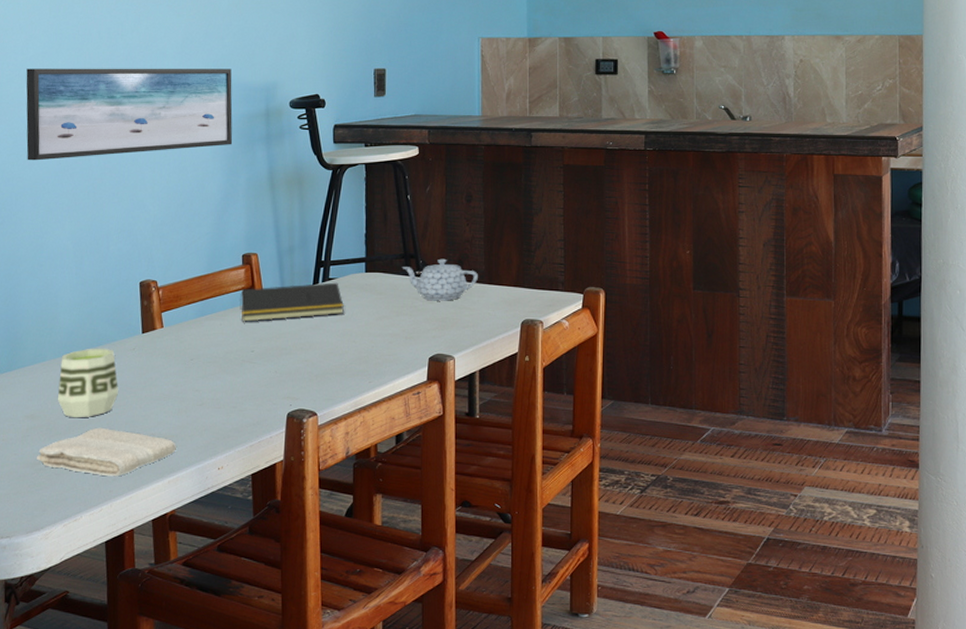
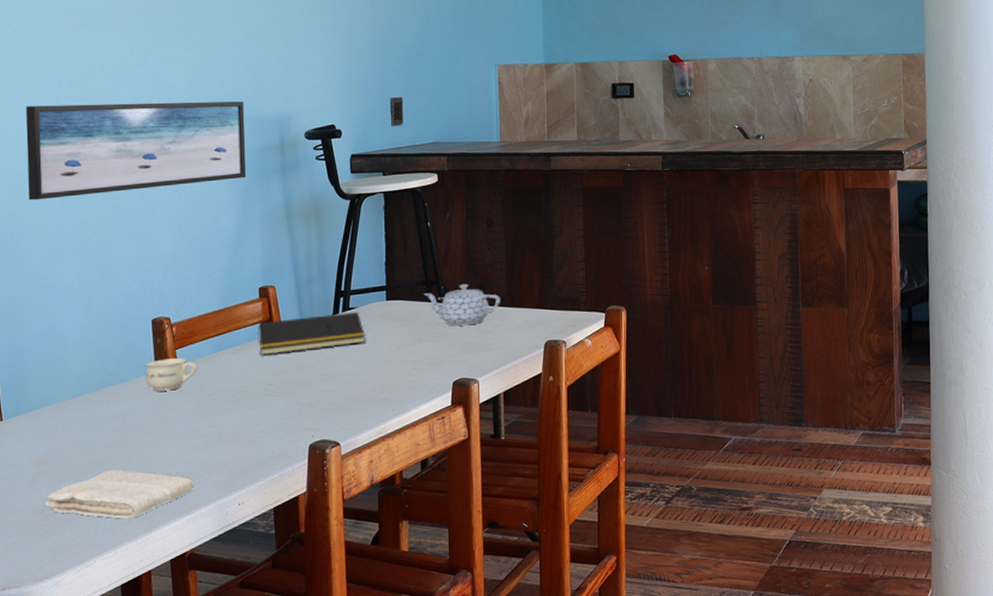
cup: present [58,348,119,418] -> none [67,388,133,461]
cup: none [132,321,181,353] -> present [145,358,197,391]

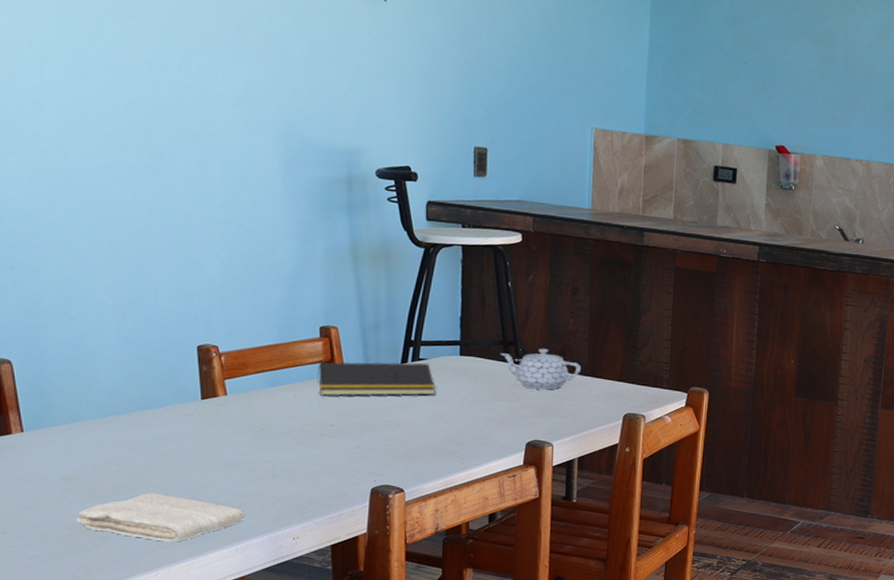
wall art: present [26,101,247,200] -> none [42,94,308,210]
cup: present [145,358,197,391] -> none [189,387,249,421]

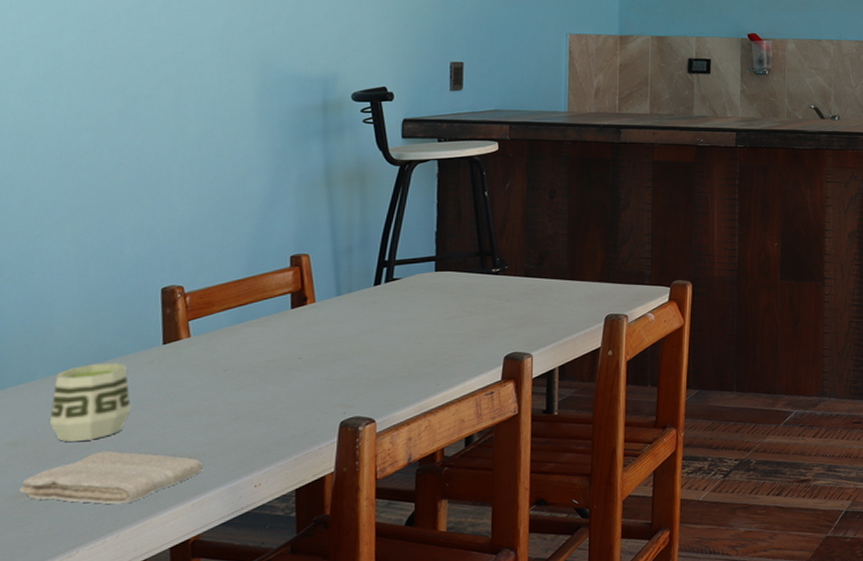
cup: none [100,411,175,482] -> present [50,362,132,443]
notepad: present [317,362,435,396] -> none [286,283,409,328]
teapot: present [500,348,581,390] -> none [476,255,560,299]

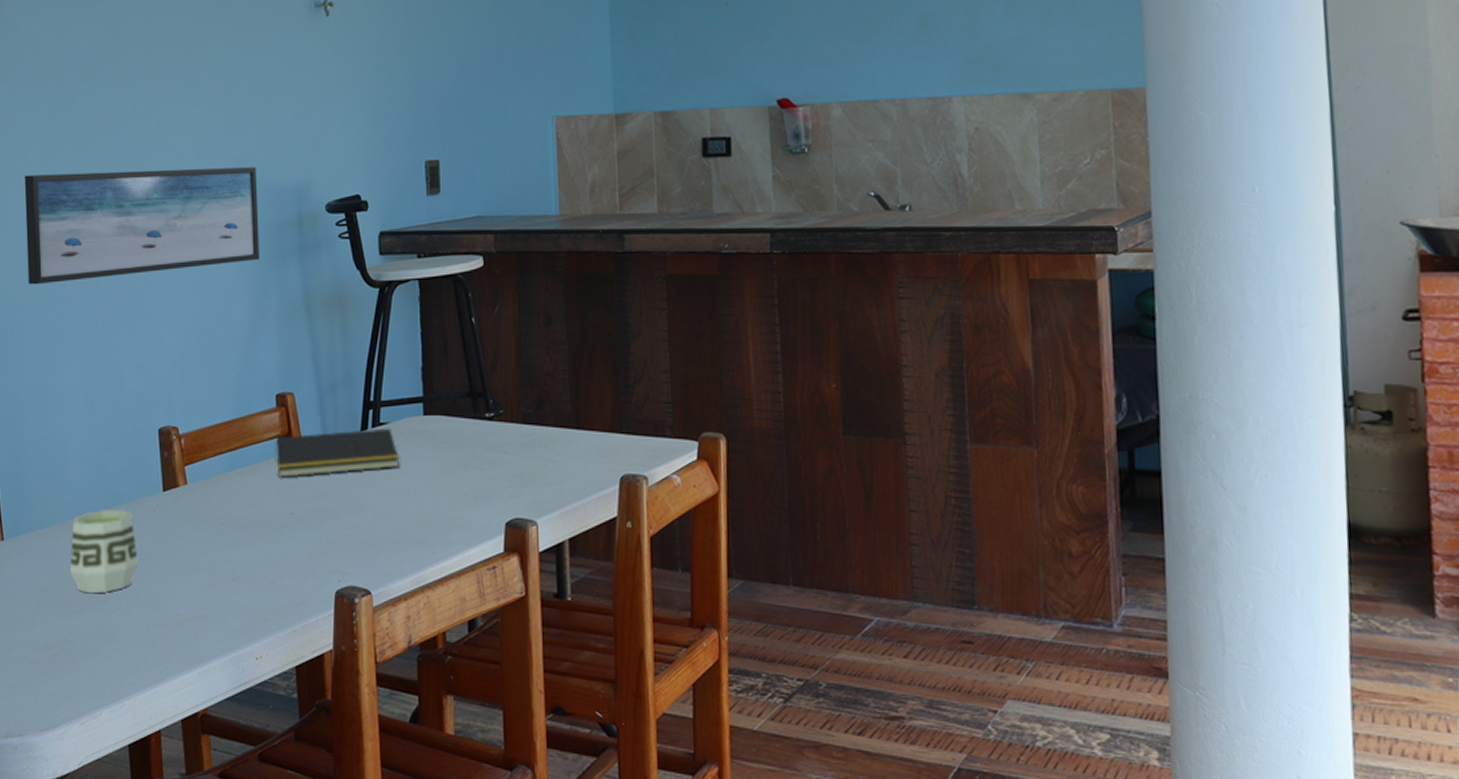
wall art: none [16,51,283,155] -> present [24,167,260,285]
washcloth: present [20,450,203,505] -> none [49,605,206,666]
notepad: none [286,283,409,328] -> present [275,428,399,477]

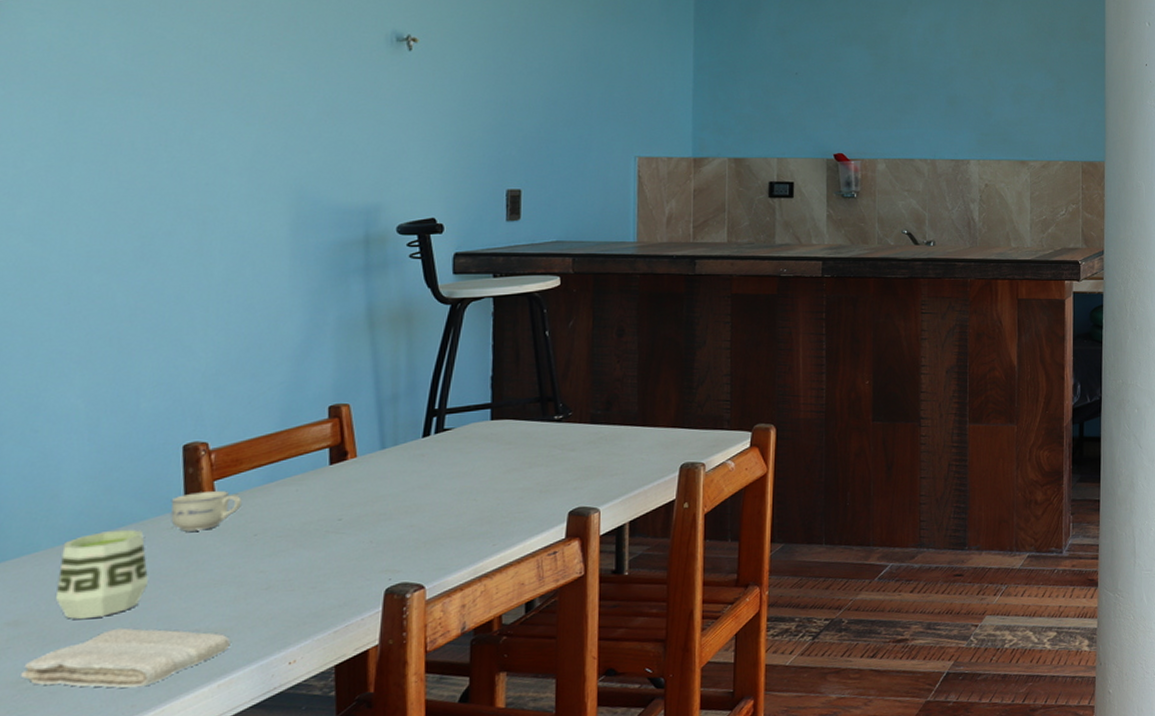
wall art: present [24,167,260,285] -> none [17,185,320,301]
washcloth: none [49,605,206,666] -> present [21,627,231,688]
cup: none [151,477,208,515] -> present [170,491,242,532]
notepad: present [275,428,399,477] -> none [324,433,462,486]

